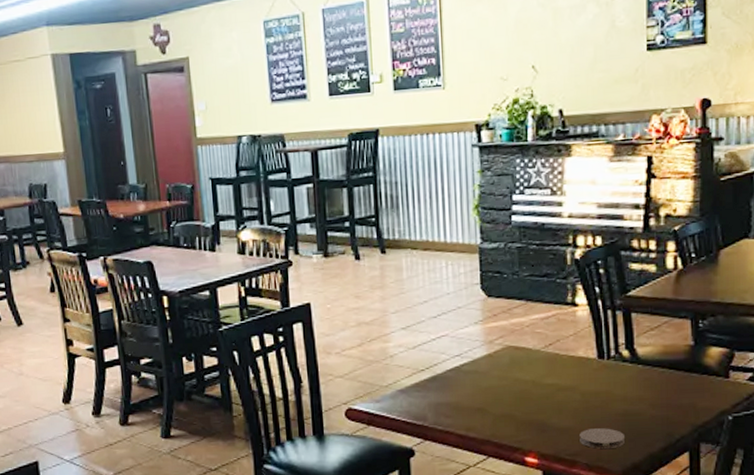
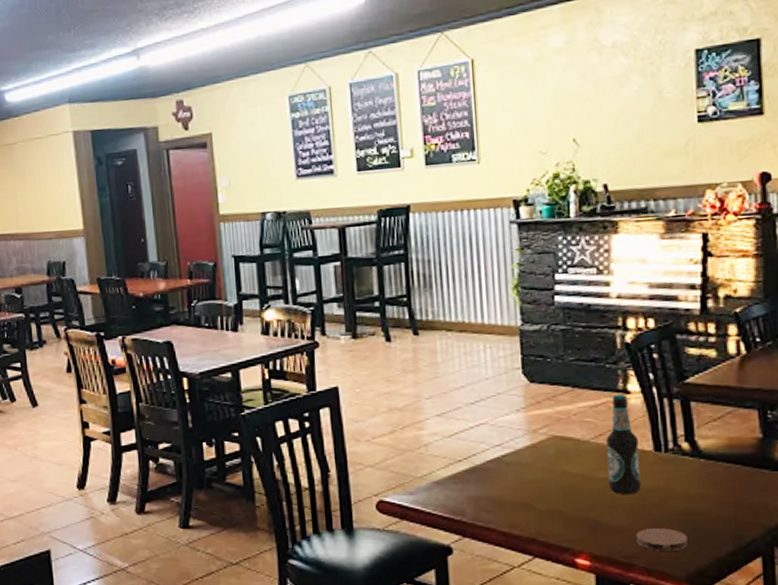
bottle: none [555,306,585,398] -> present [606,394,641,494]

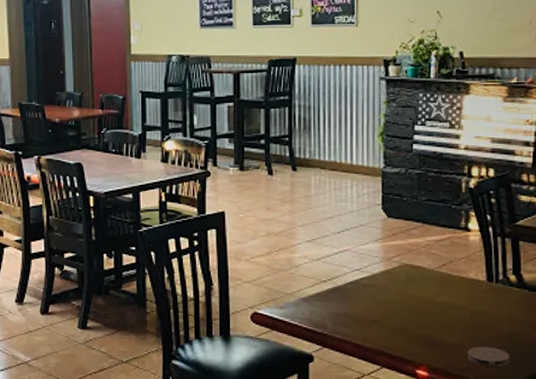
bottle: present [606,394,641,494] -> none [448,231,474,317]

